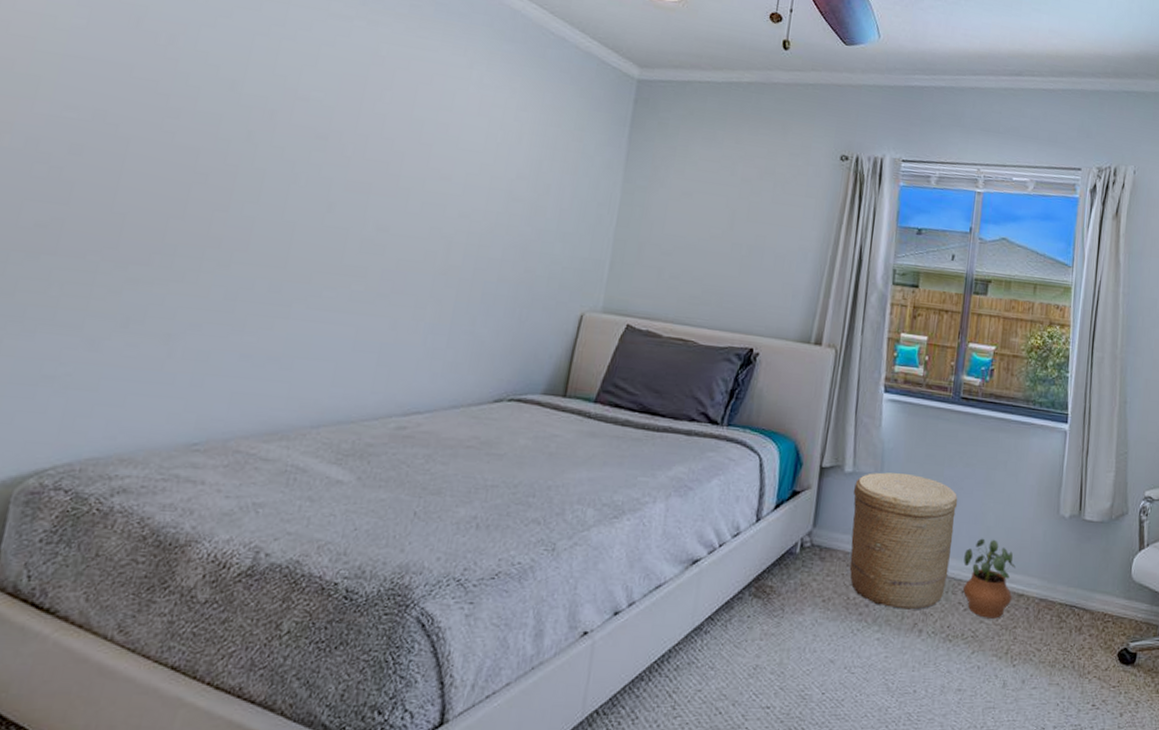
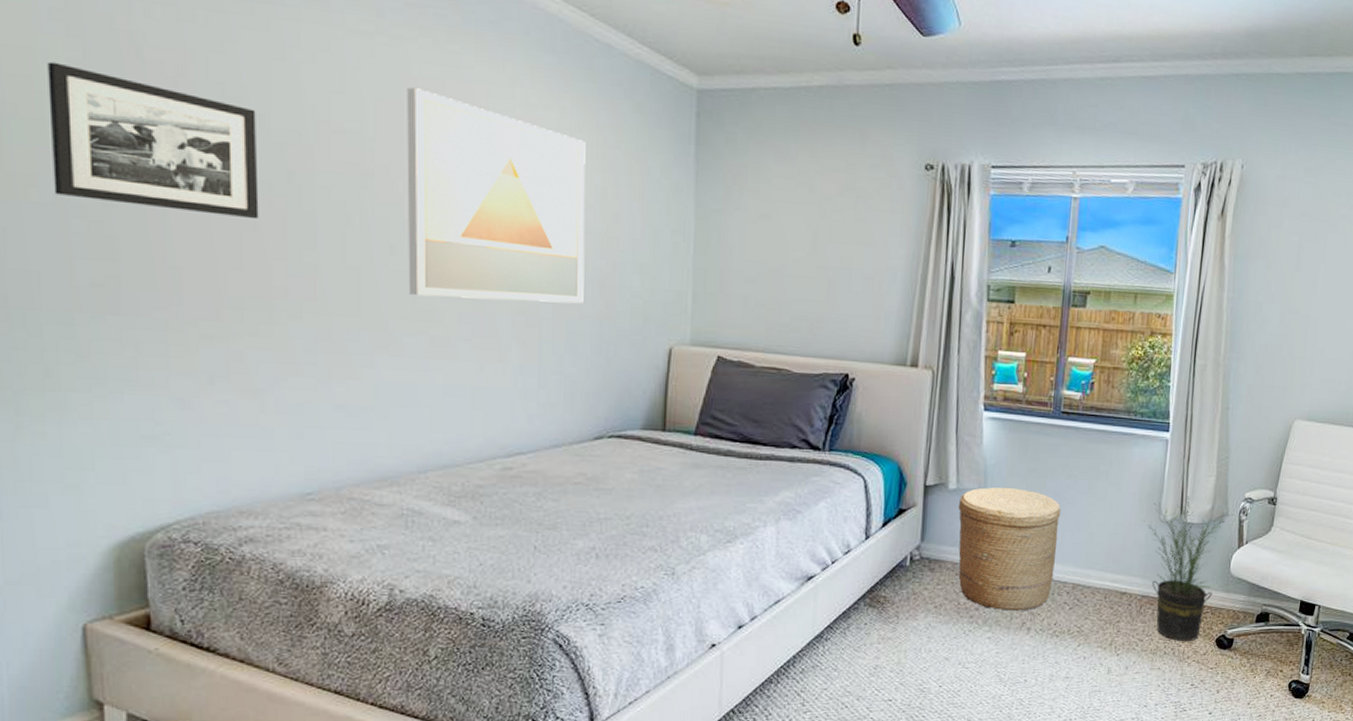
picture frame: none [25,26,232,173] -> present [47,61,259,220]
wall art: none [338,64,529,267] -> present [407,87,586,304]
potted plant: present [962,538,1015,619] -> none [1067,544,1118,615]
potted plant: none [1042,491,1134,654] -> present [1143,495,1234,641]

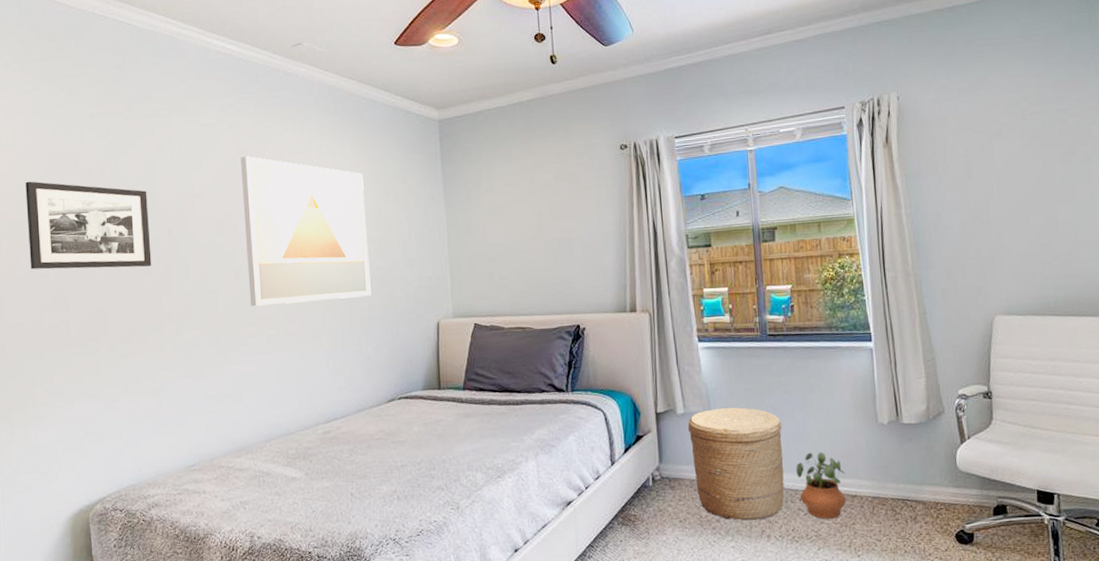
potted plant: none [1067,544,1118,615] -> present [796,451,847,519]
potted plant: present [1143,495,1234,641] -> none [861,398,951,539]

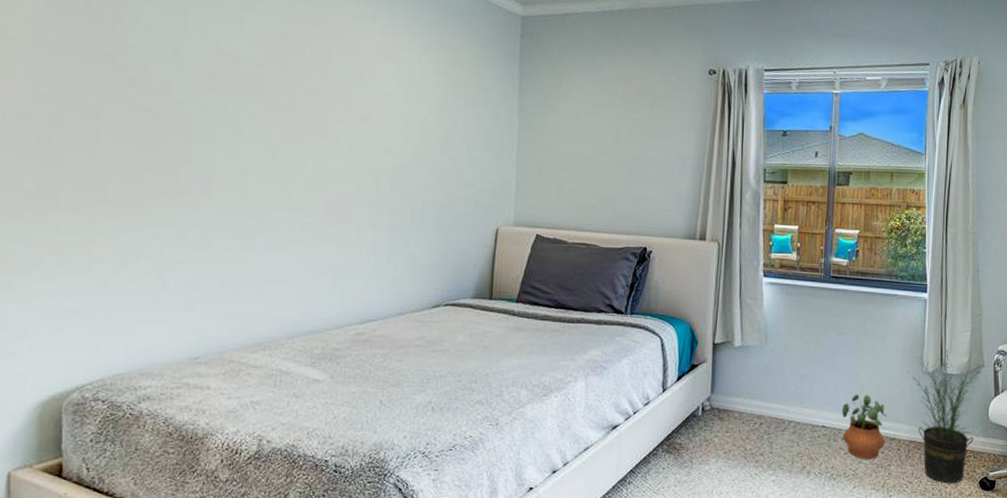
picture frame: present [25,181,152,270] -> none [15,14,173,132]
wall art: present [240,156,371,307] -> none [285,23,431,194]
basket: present [687,407,784,521] -> none [743,344,834,456]
potted plant: none [861,398,951,539] -> present [908,349,990,483]

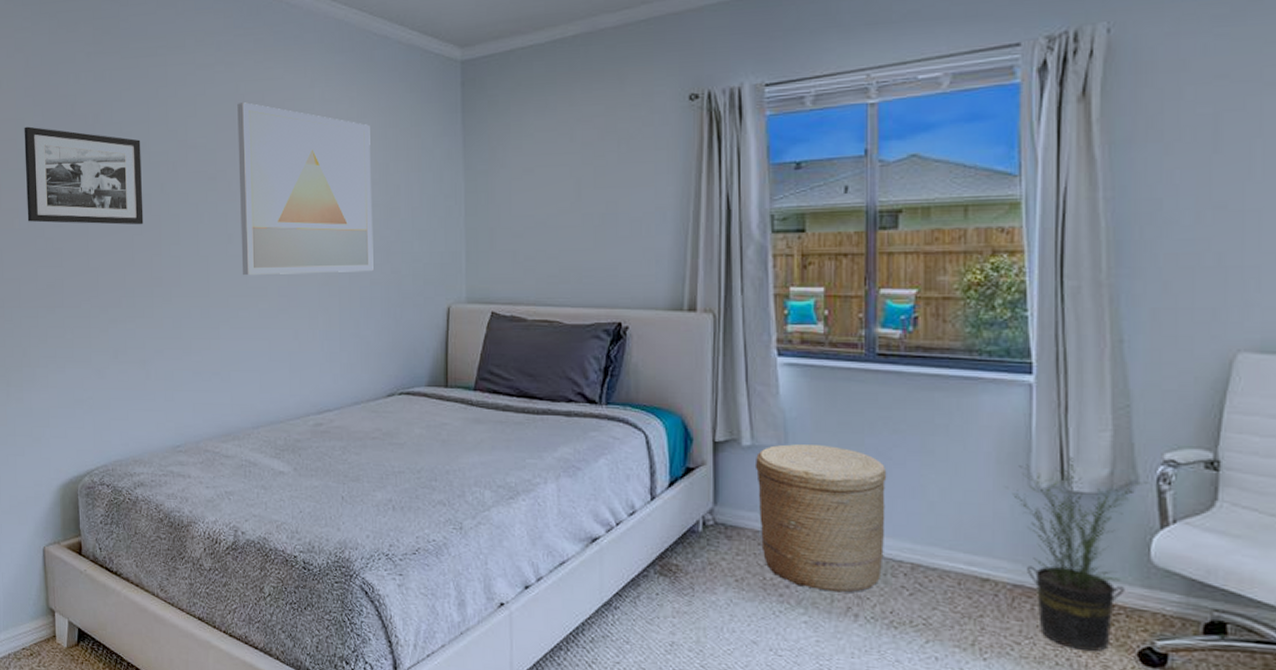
picture frame: none [15,14,173,132] -> present [24,126,144,225]
wall art: none [285,23,431,194] -> present [237,102,374,276]
basket: none [743,344,834,456] -> present [754,444,887,593]
potted plant: present [842,394,887,459] -> none [903,514,974,606]

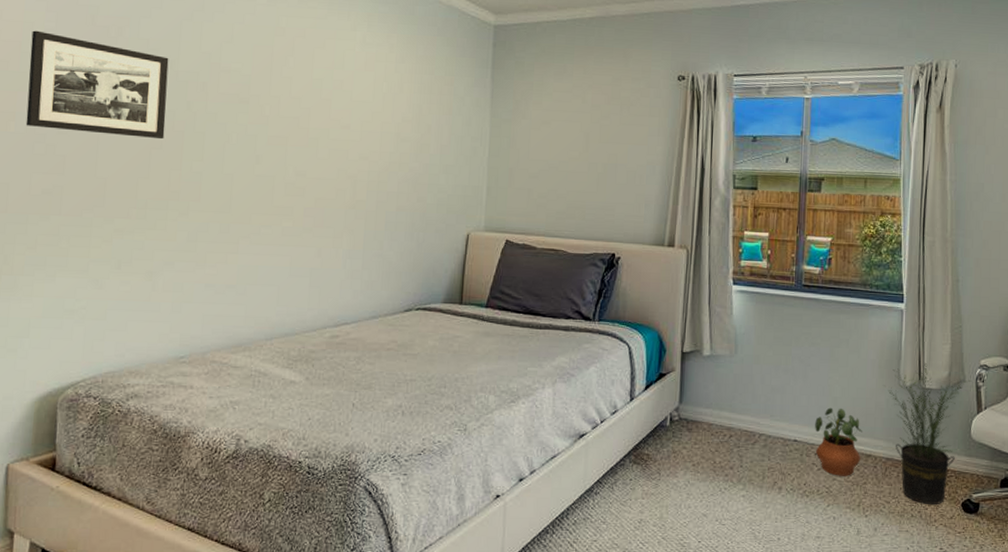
wall art: present [237,102,374,276] -> none [268,35,407,199]
basket: present [754,444,887,593] -> none [712,354,806,471]
potted plant: none [903,514,974,606] -> present [815,407,862,476]

